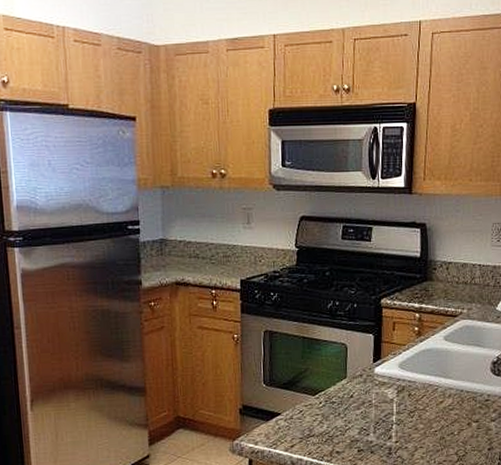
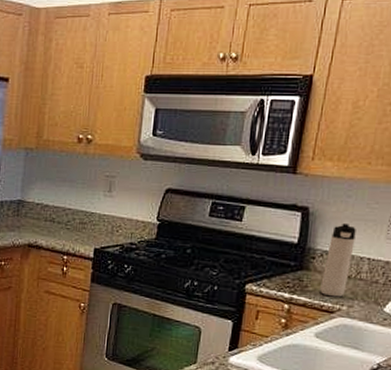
thermos bottle: none [443,236,467,302] -> present [320,224,356,297]

